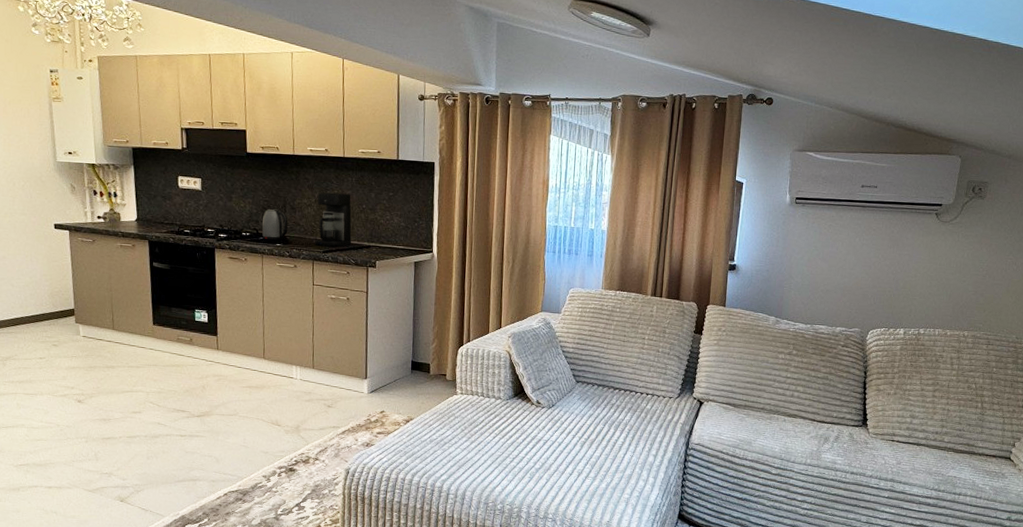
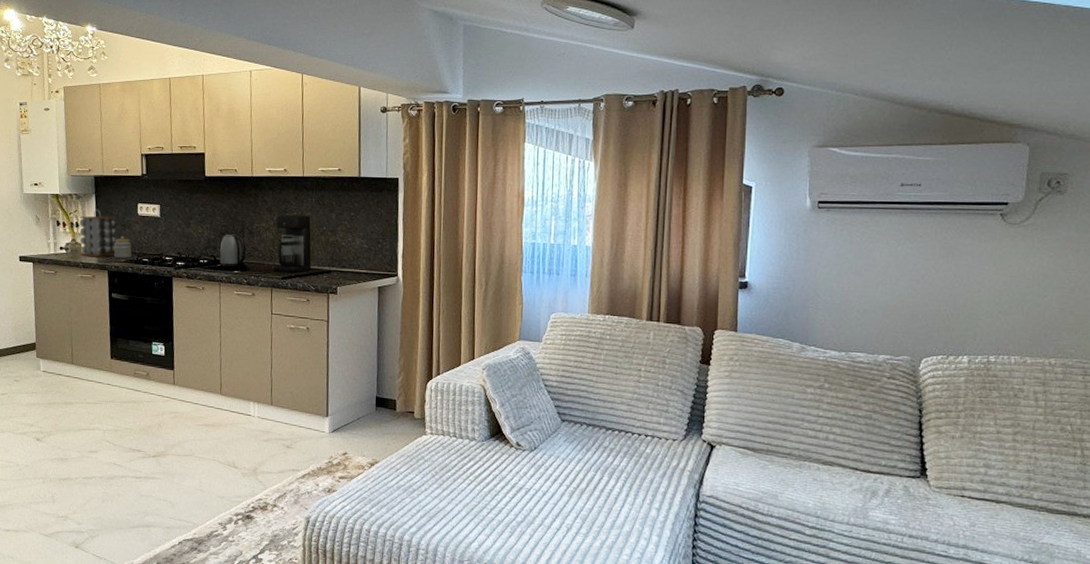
spice rack: none [117,181,157,228] -> present [79,210,117,258]
jar: none [154,207,174,230] -> present [113,236,133,259]

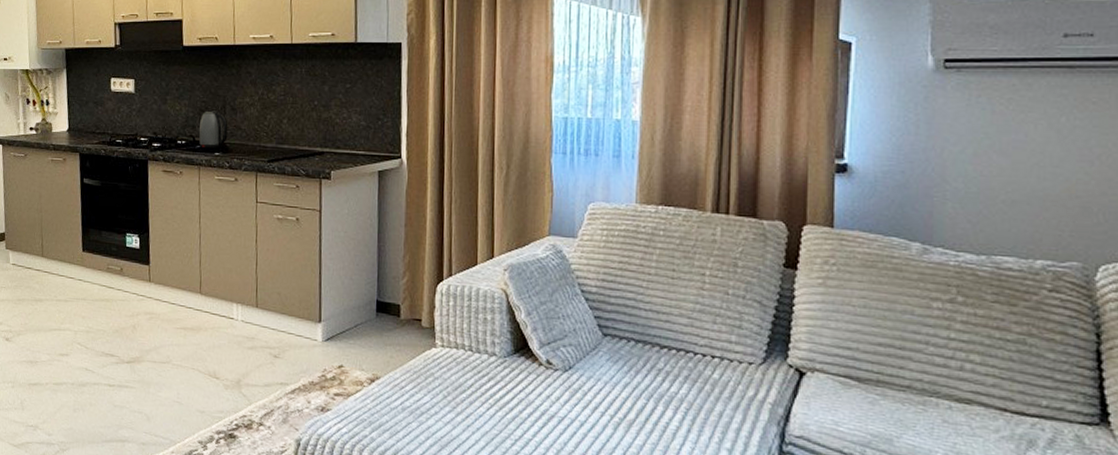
spice rack: present [79,210,117,258] -> none [49,86,89,139]
jar: present [113,236,133,259] -> none [85,114,105,141]
coffee maker: present [273,214,312,273] -> none [258,88,301,155]

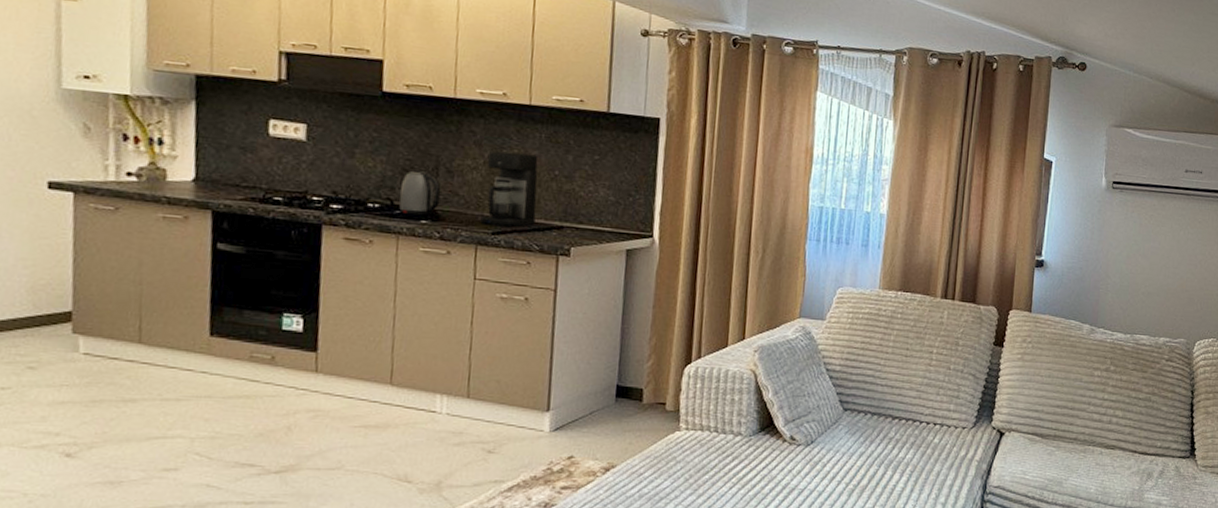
coffee maker: none [258,88,301,155] -> present [480,151,539,228]

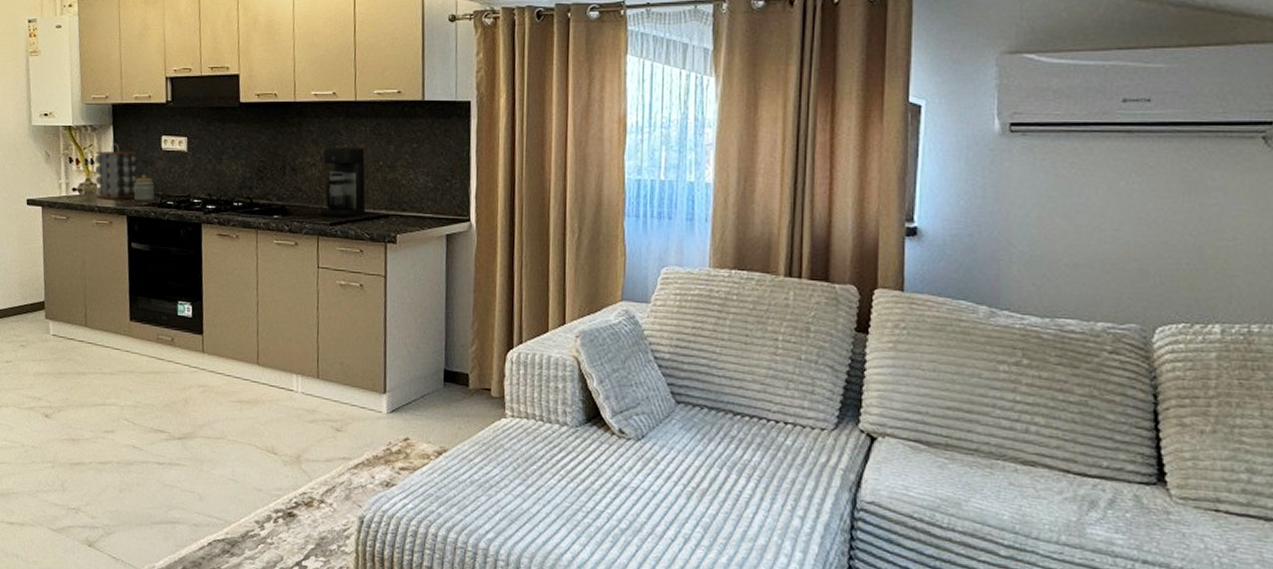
spice rack: none [163,123,231,192] -> present [94,144,137,200]
jar: none [223,162,256,196] -> present [133,174,155,202]
kettle: present [399,170,441,216] -> none [256,171,288,211]

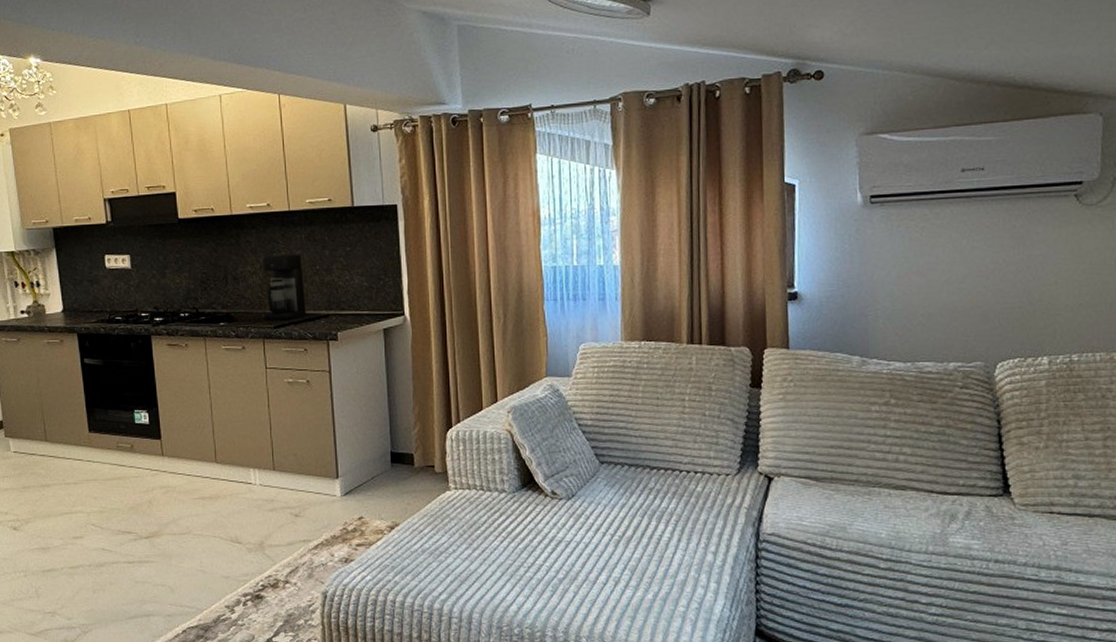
spice rack: present [94,144,137,200] -> none [39,266,84,320]
jar: present [133,174,155,202] -> none [81,293,104,320]

